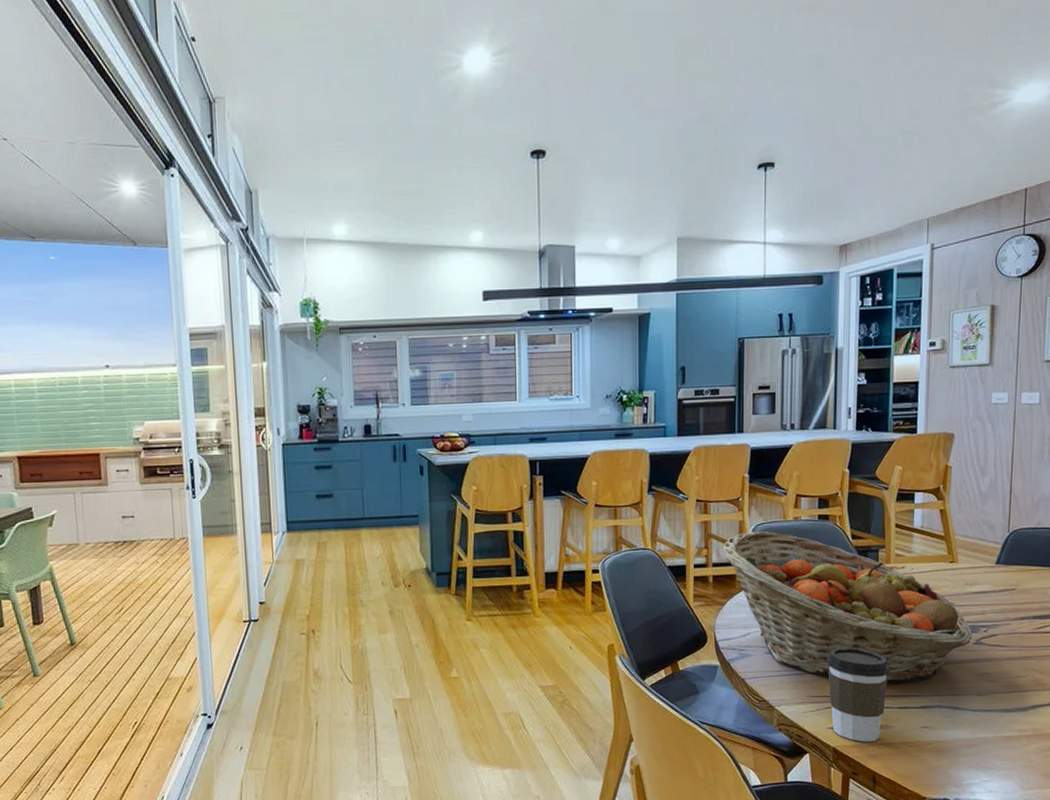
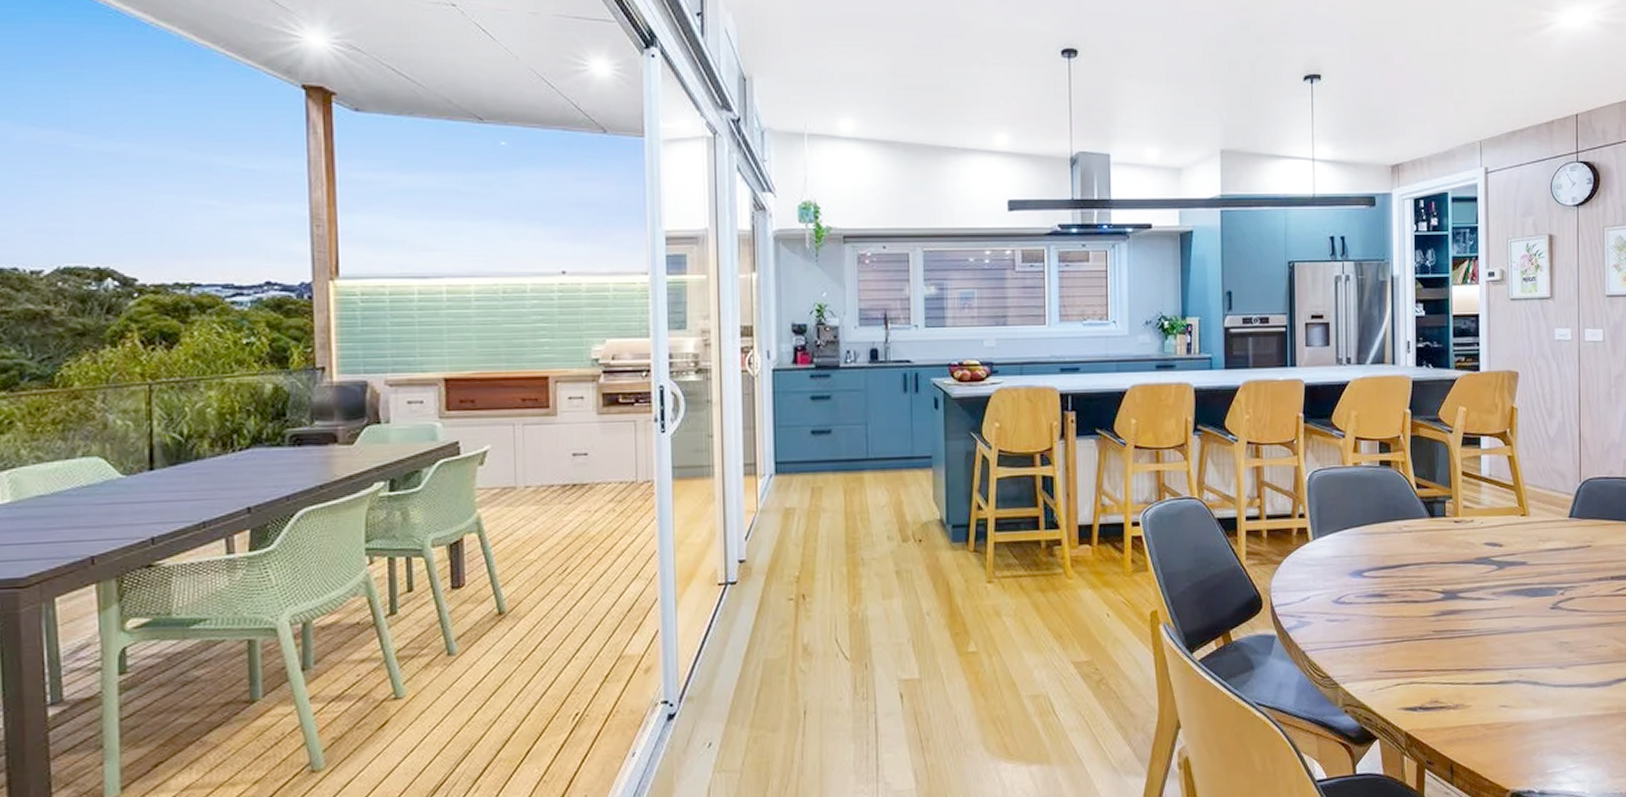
fruit basket: present [723,531,973,684] -> none [1277,478,1549,656]
coffee cup: present [826,647,891,742] -> none [1394,613,1464,725]

